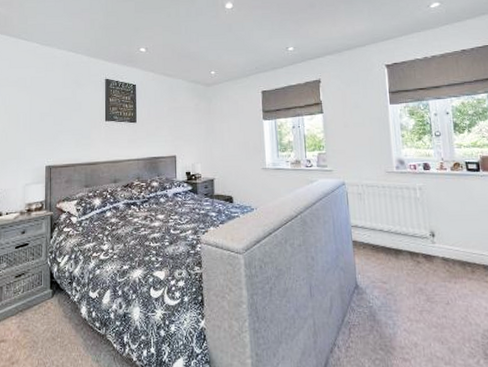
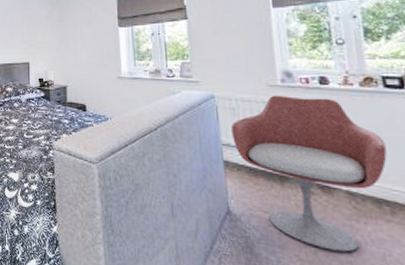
armchair: none [358,180,469,309] -> present [231,95,387,252]

